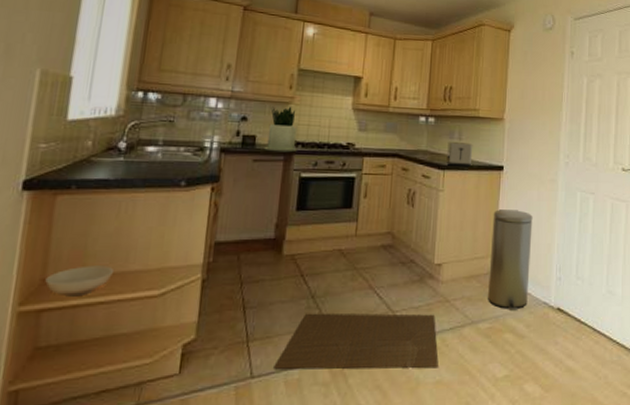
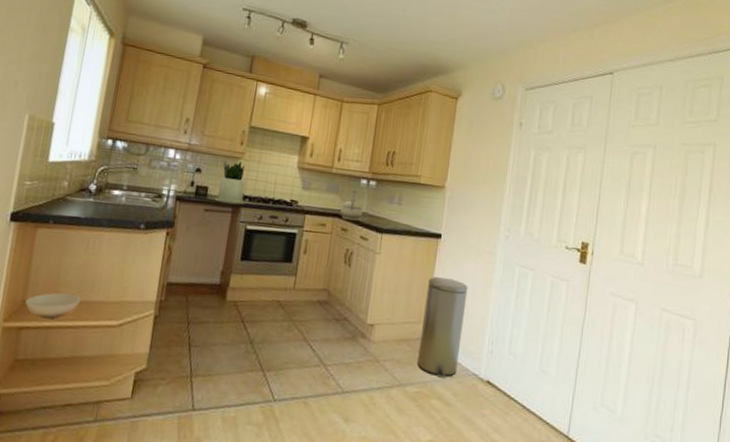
floor mat: present [274,313,439,369] -> none [213,357,365,423]
kettle: none [400,127,423,159] -> present [340,189,363,221]
toaster: present [447,141,473,168] -> none [385,205,412,233]

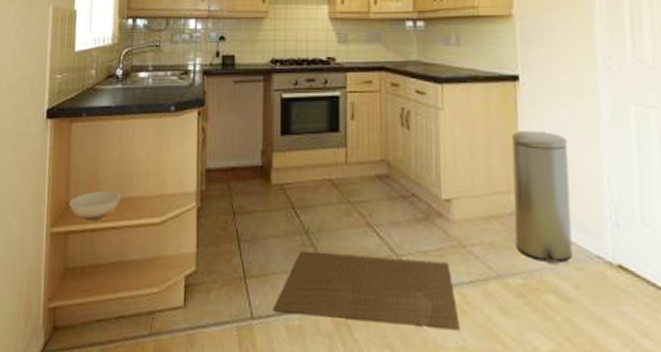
floor mat: none [213,357,365,423] -> present [273,250,460,329]
planter: present [214,160,246,206] -> none [243,21,276,72]
kettle: present [340,189,363,221] -> none [386,35,413,72]

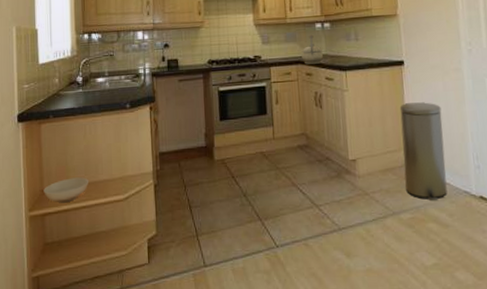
floor mat: present [273,250,460,329] -> none [221,207,366,259]
kettle: none [386,35,413,72] -> present [301,34,323,65]

